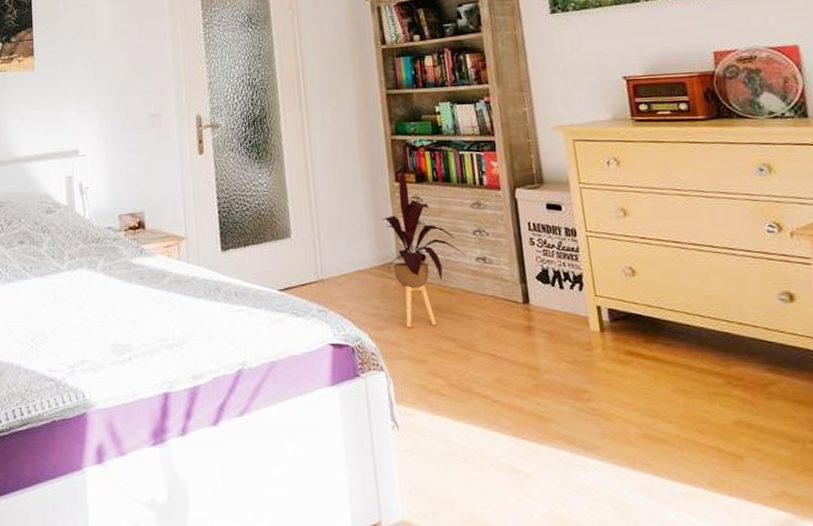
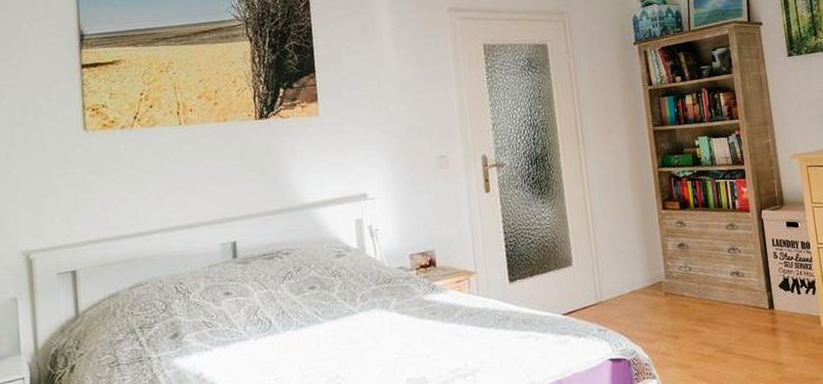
house plant: present [381,172,465,328] -> none [651,200,722,339]

